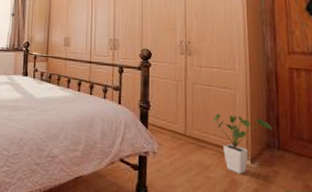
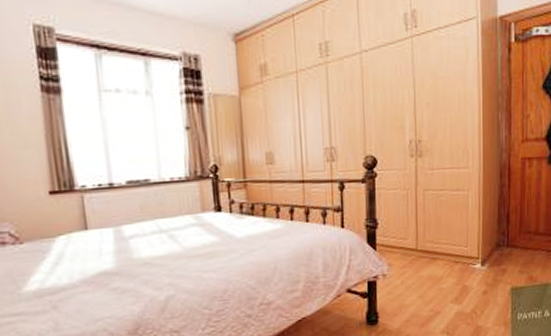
house plant: present [213,114,272,174] -> none [445,218,502,279]

